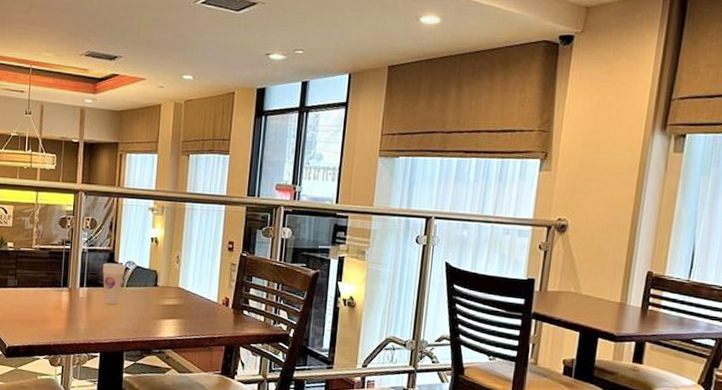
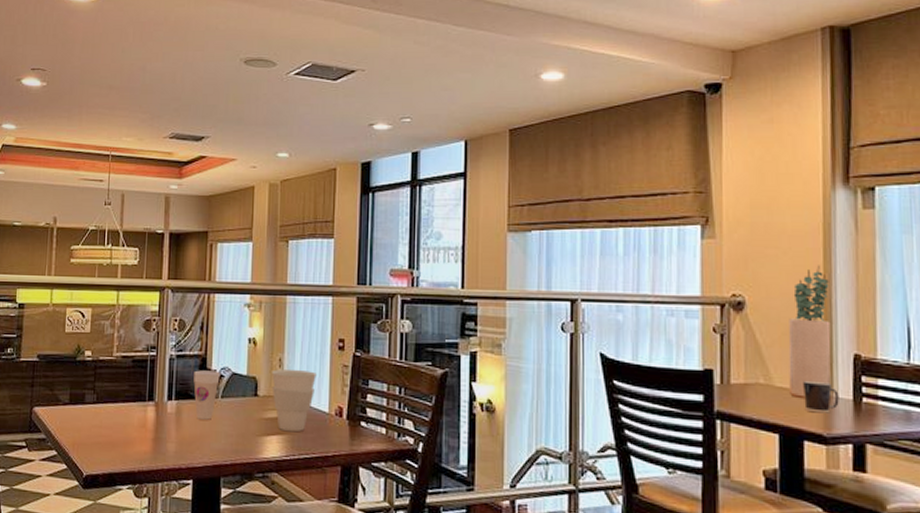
cup: none [169,265,208,318] -> present [272,369,316,433]
vase: none [593,198,637,306] -> present [788,265,831,399]
mug: none [602,290,631,317] -> present [803,380,839,414]

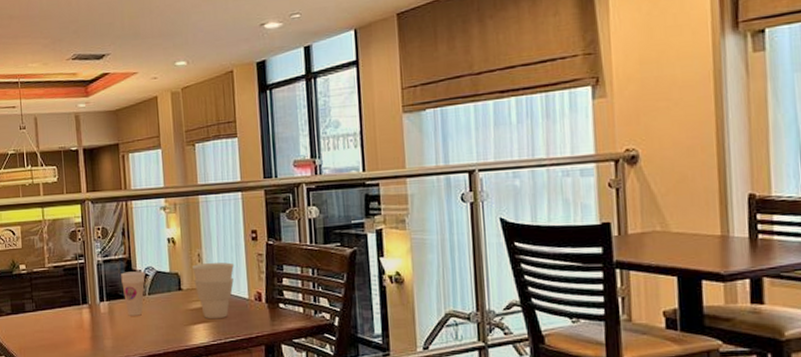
vase: present [788,265,831,399] -> none [683,112,727,242]
mug: present [803,380,839,414] -> none [699,223,735,253]

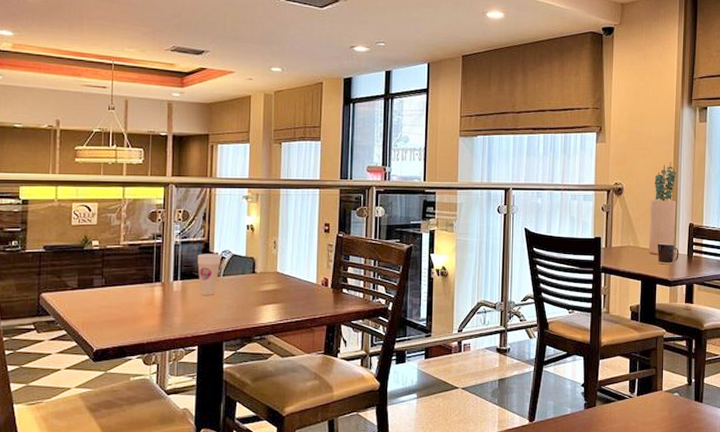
cup: present [192,262,234,320] -> none [267,250,306,301]
vase: none [683,112,727,242] -> present [649,162,677,256]
mug: none [699,223,735,253] -> present [658,242,679,265]

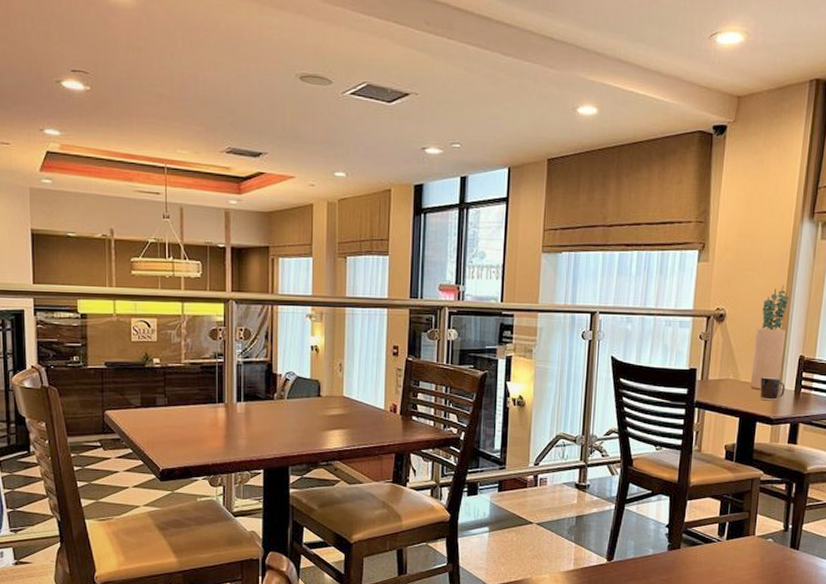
cup: present [197,254,222,295] -> none [261,375,285,418]

